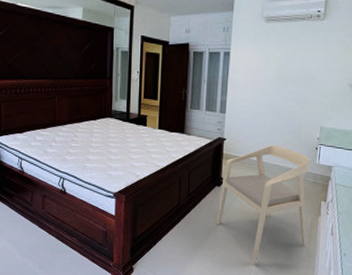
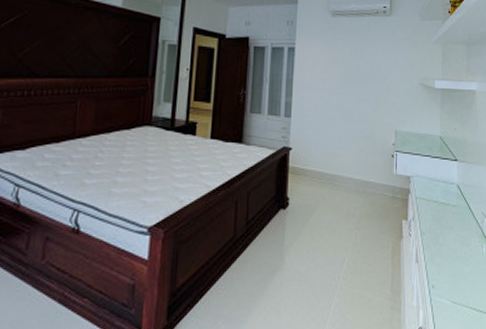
armchair: present [216,144,310,263] -> none [281,153,390,311]

